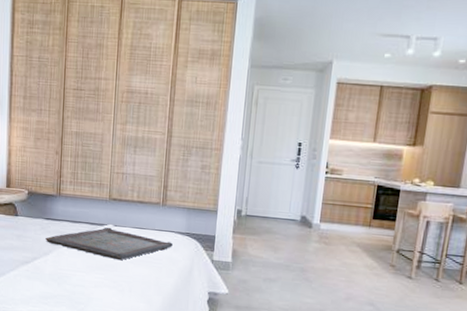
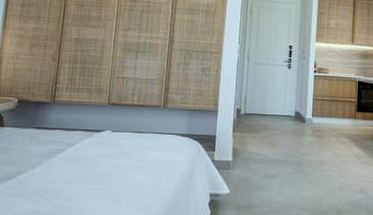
serving tray: present [45,227,174,261] -> none [34,133,174,168]

